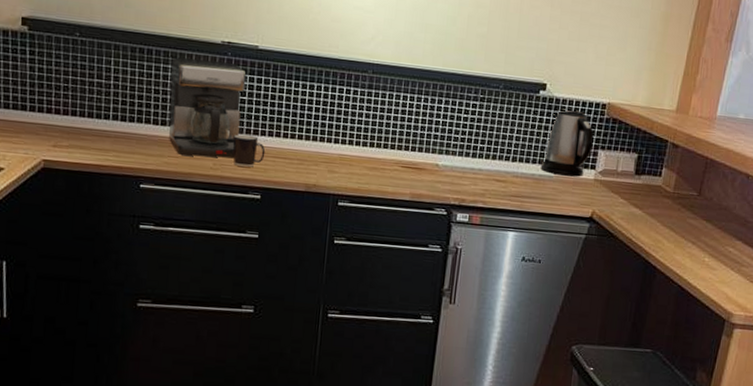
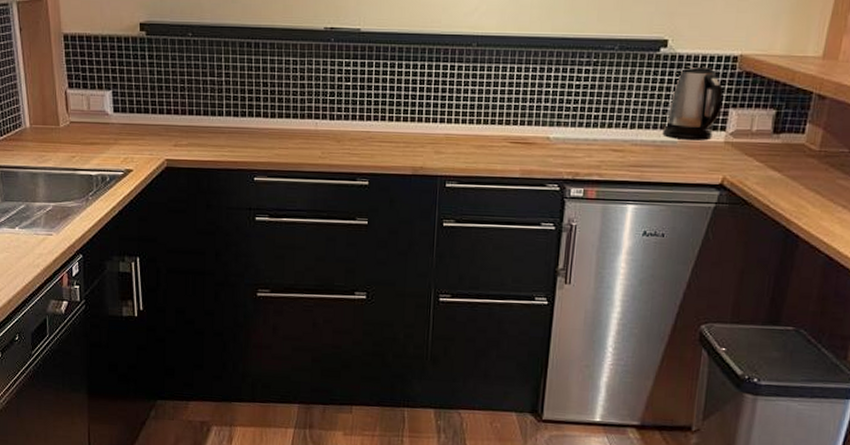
coffee maker: present [168,57,247,158] -> none [277,47,350,146]
mug: present [232,134,266,168] -> none [339,121,372,154]

